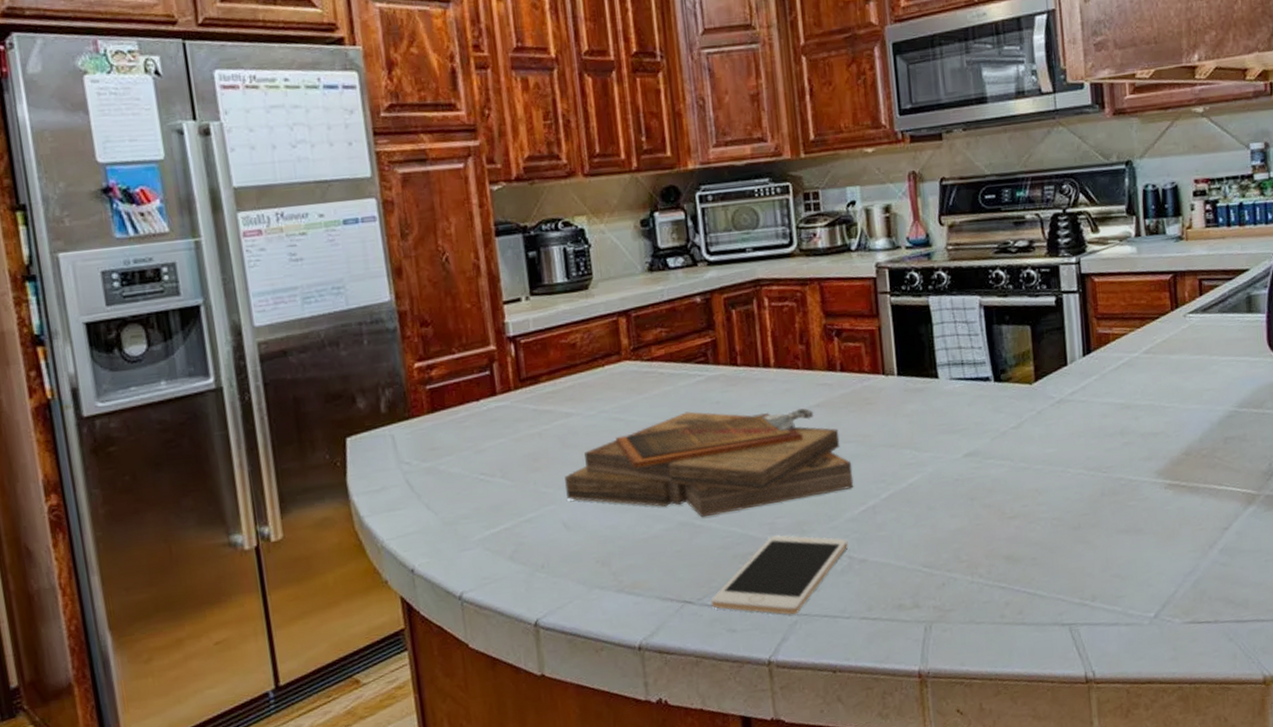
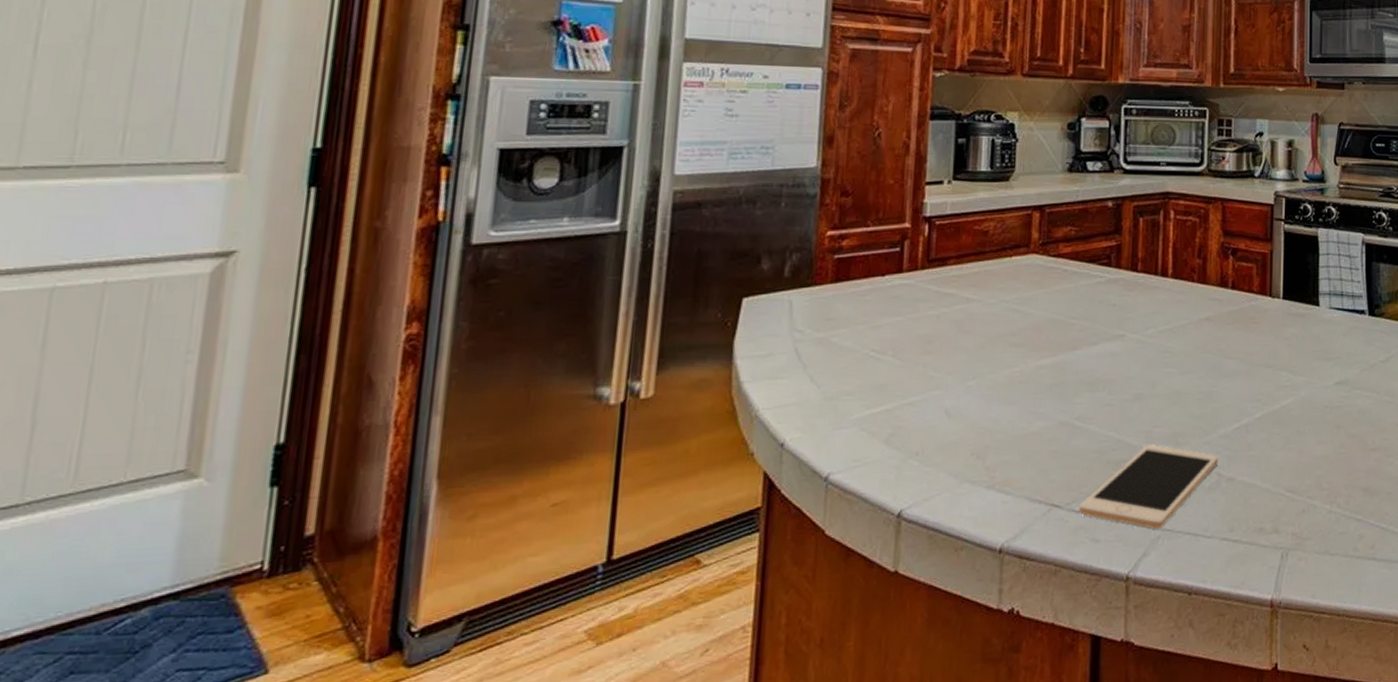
clipboard: present [564,408,854,518] -> none [954,311,1232,419]

